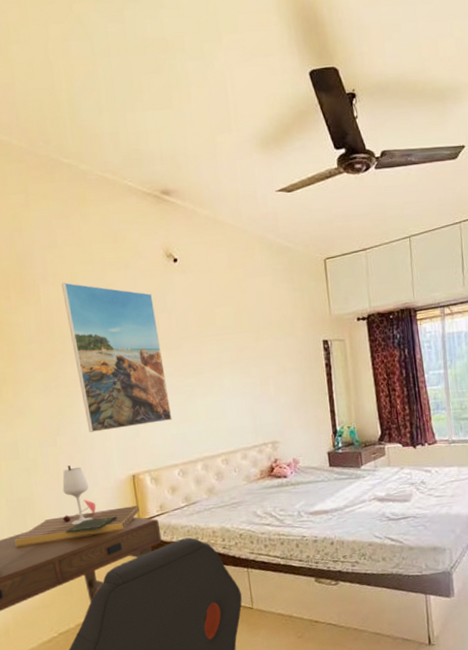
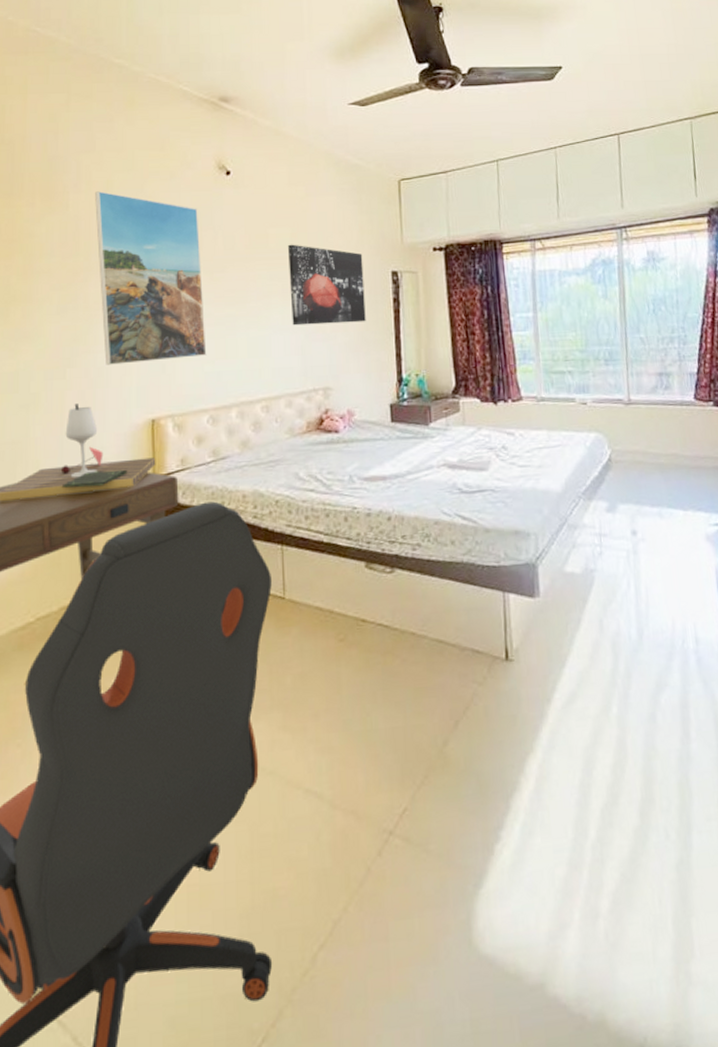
wall art: none [233,321,304,391] -> present [288,244,366,326]

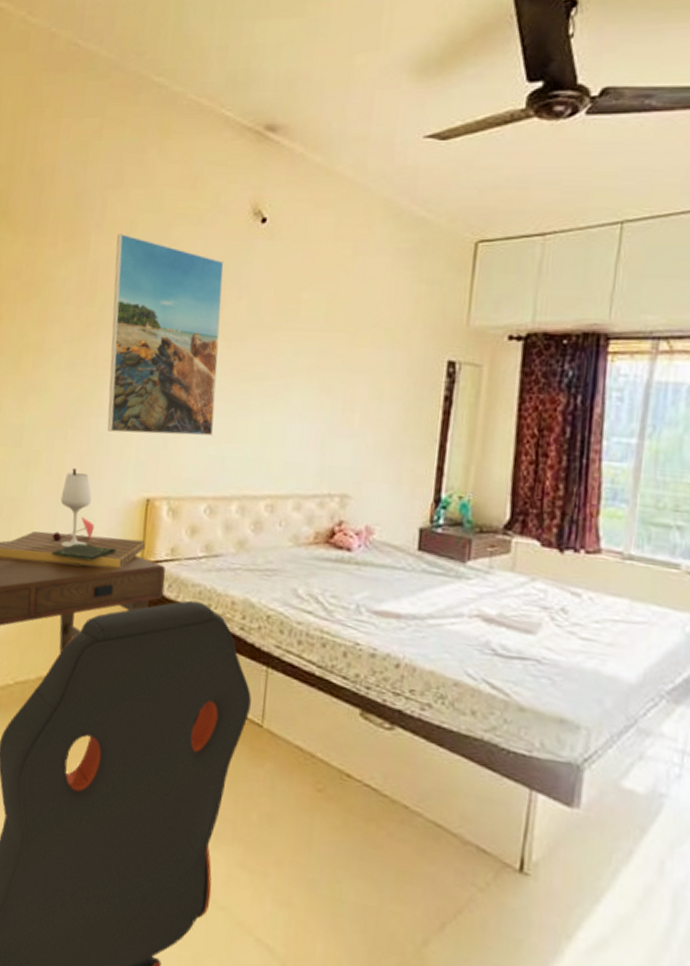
wall art: present [288,244,366,326] -> none [314,314,413,421]

